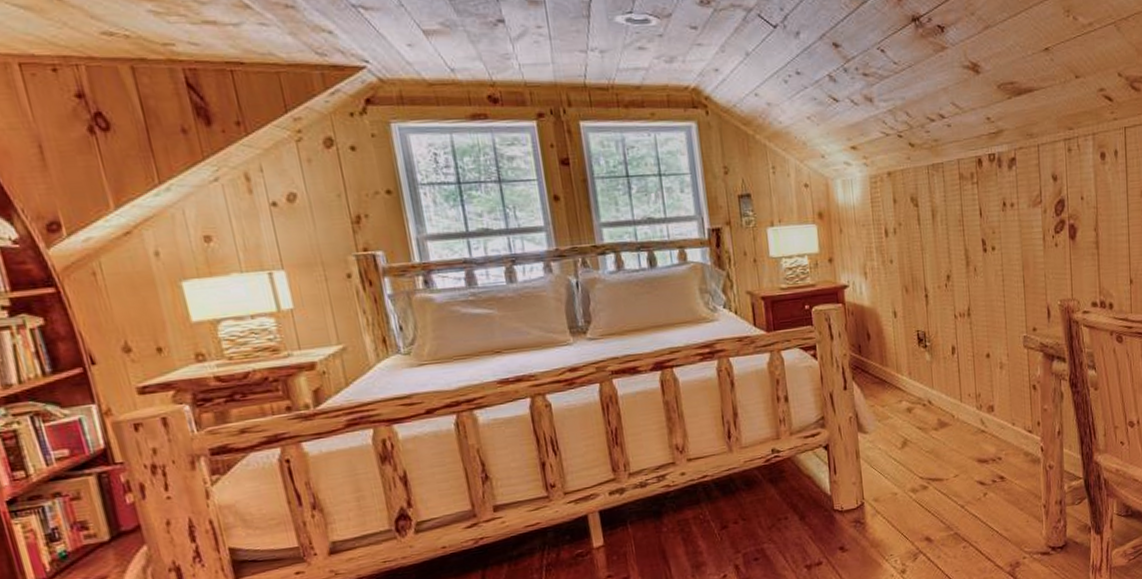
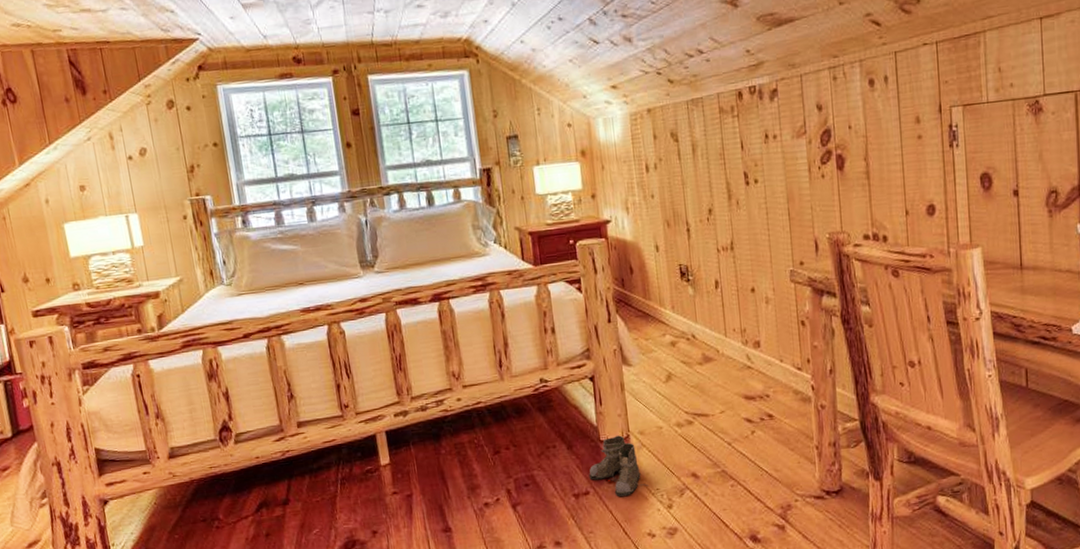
boots: none [822,503,882,565] -> present [589,435,648,497]

